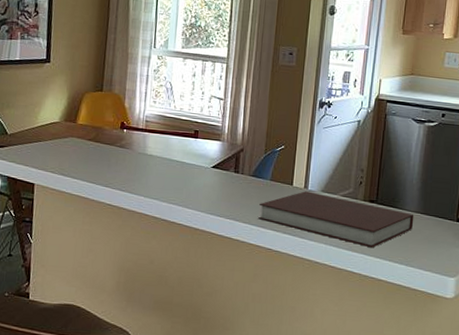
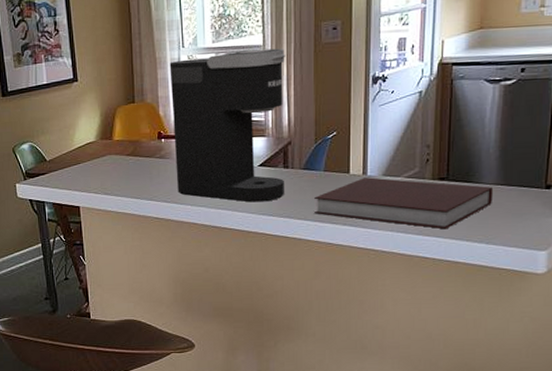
coffee maker: none [133,58,246,202] -> present [169,48,285,202]

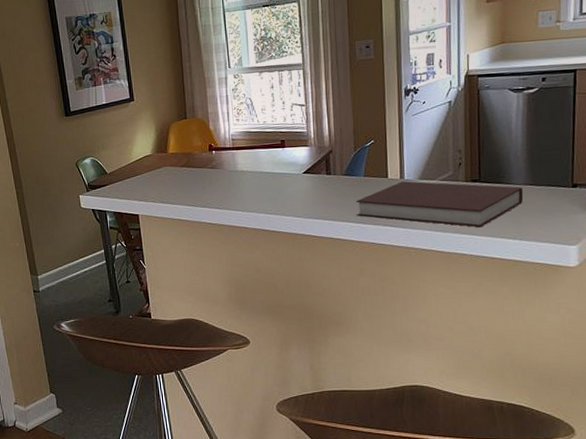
coffee maker: present [169,48,285,202] -> none [217,66,329,207]

